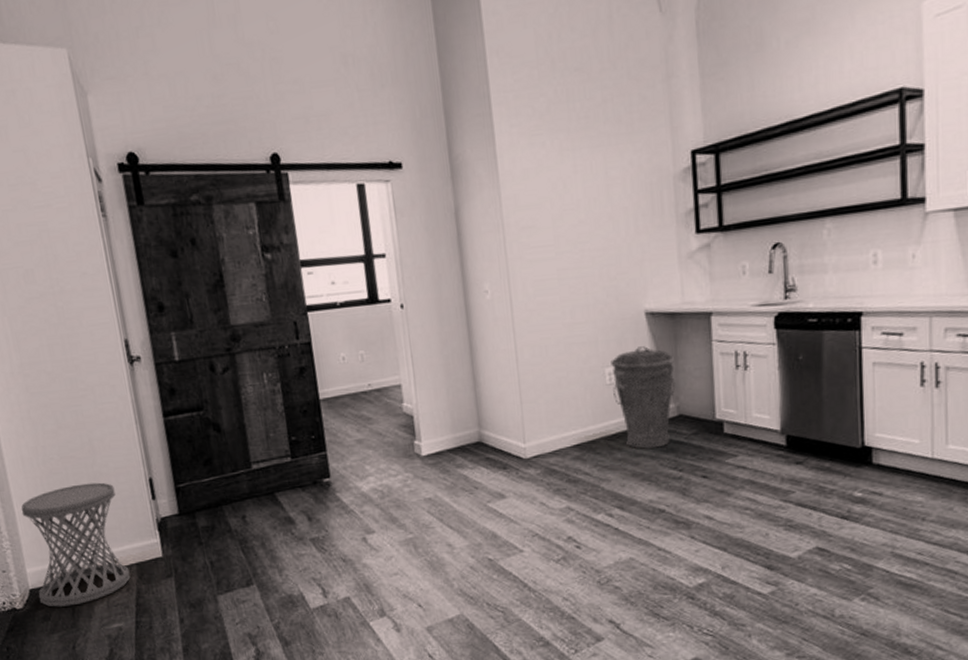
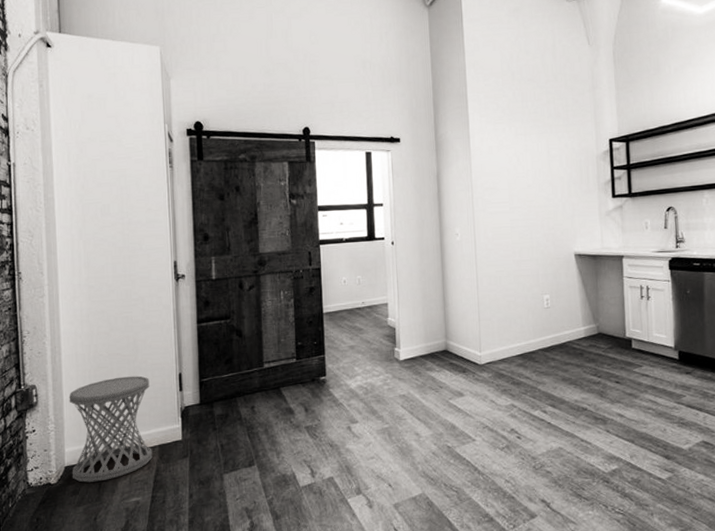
trash can: present [611,346,676,449] -> none [548,279,597,359]

